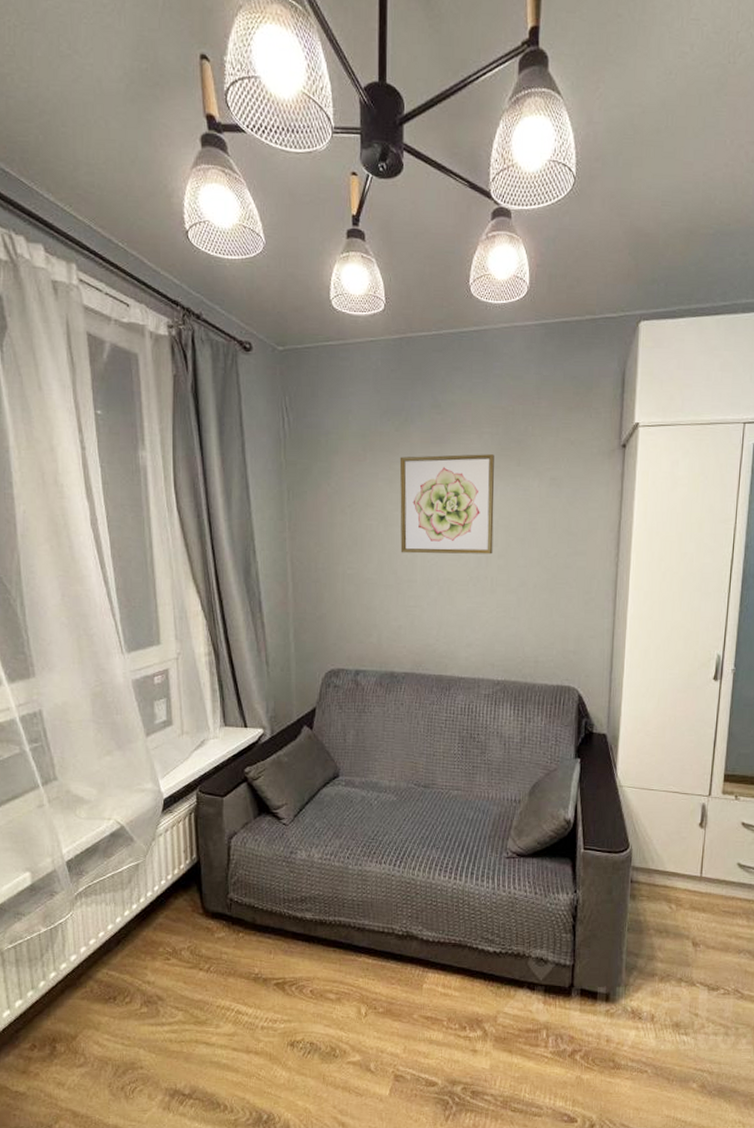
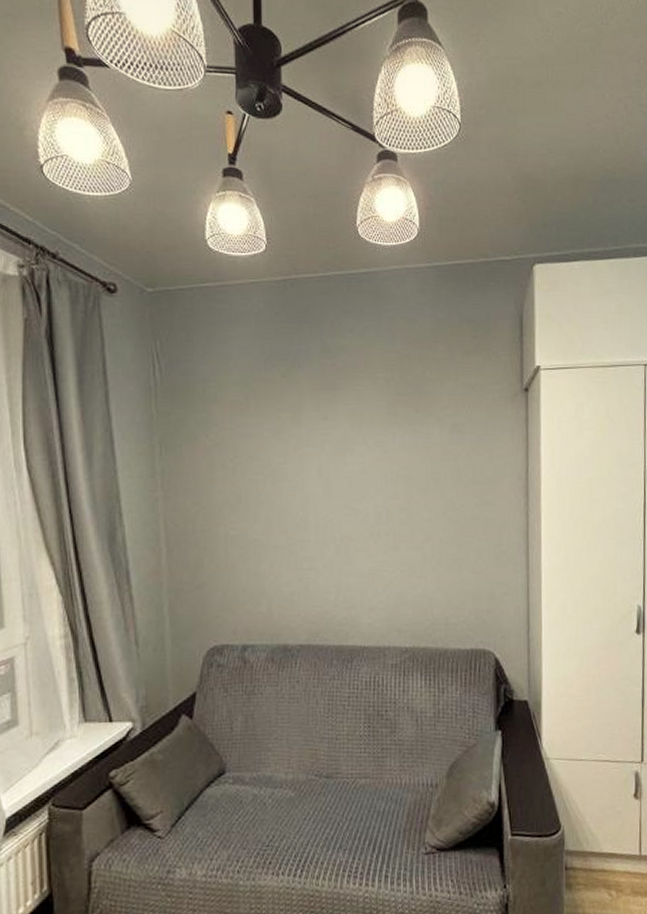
wall art: present [399,454,495,554] -> none [287,400,394,510]

